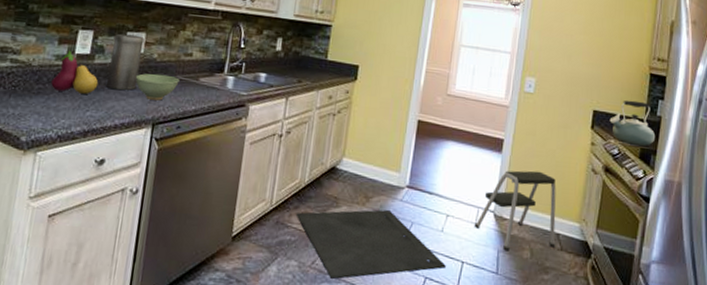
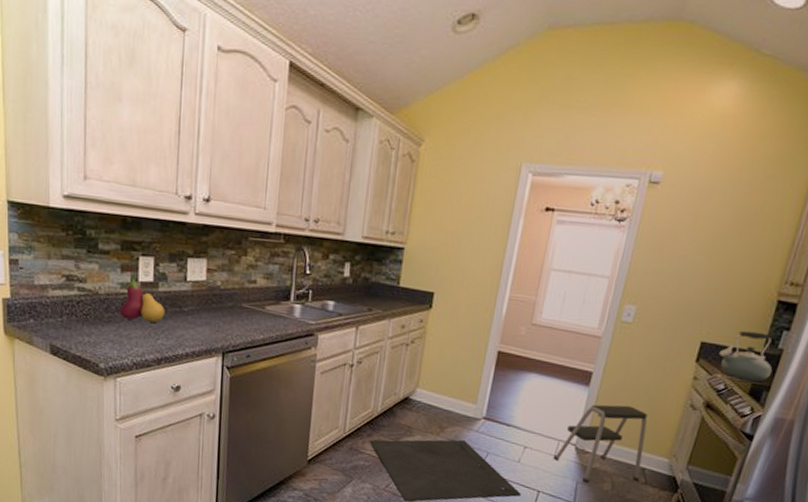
canister: present [105,33,145,91] -> none [172,259,206,320]
bowl: present [135,73,180,101] -> none [201,301,246,329]

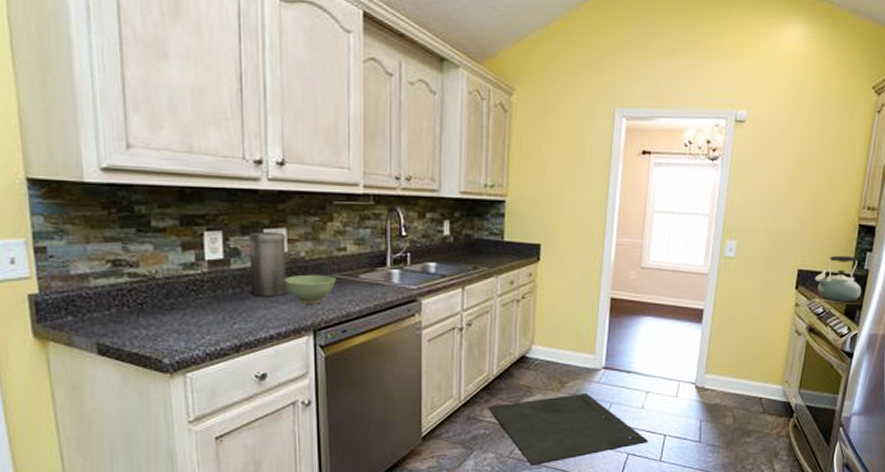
fruit: present [120,277,165,323] -> none [184,256,241,305]
canister: none [172,259,206,320] -> present [248,231,287,297]
bowl: none [201,301,246,329] -> present [283,274,336,304]
step stool: present [553,404,648,483] -> none [675,338,759,420]

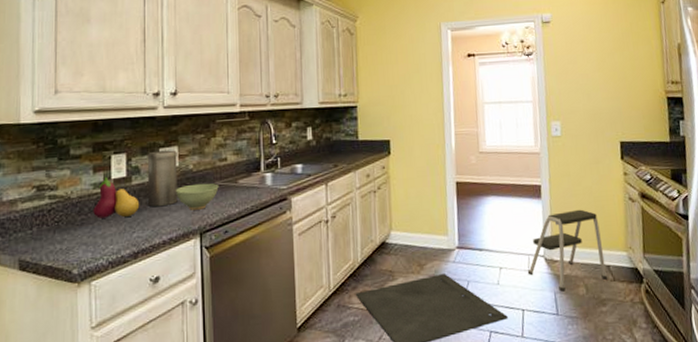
fruit: none [184,256,241,305] -> present [93,176,140,219]
step stool: none [675,338,759,420] -> present [527,209,608,292]
kettle: present [814,255,862,303] -> none [637,125,683,168]

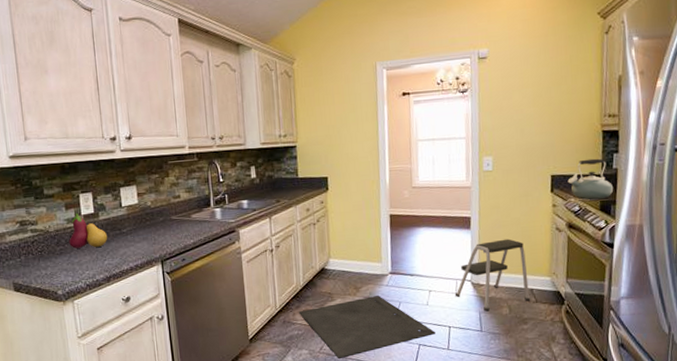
canister: present [147,150,178,207] -> none [110,189,140,239]
bowl: present [175,183,219,210] -> none [137,217,175,241]
kettle: none [637,125,683,168] -> present [567,158,614,200]

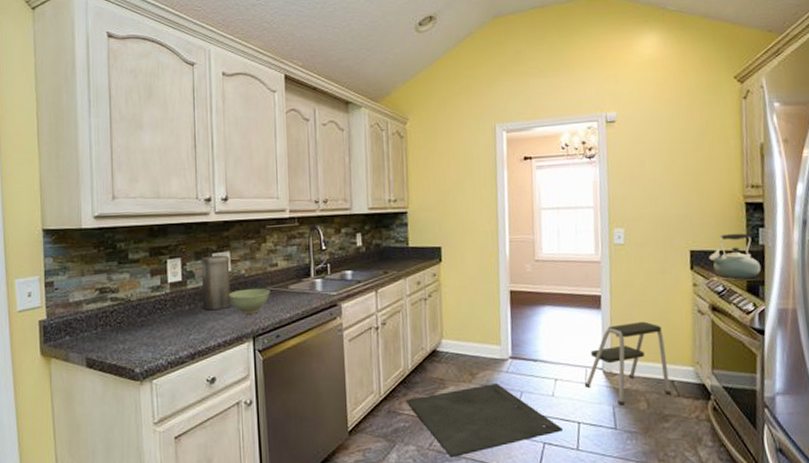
fruit: present [69,212,108,249] -> none [152,280,195,321]
canister: none [110,189,140,239] -> present [200,255,231,311]
bowl: none [137,217,175,241] -> present [228,288,270,314]

